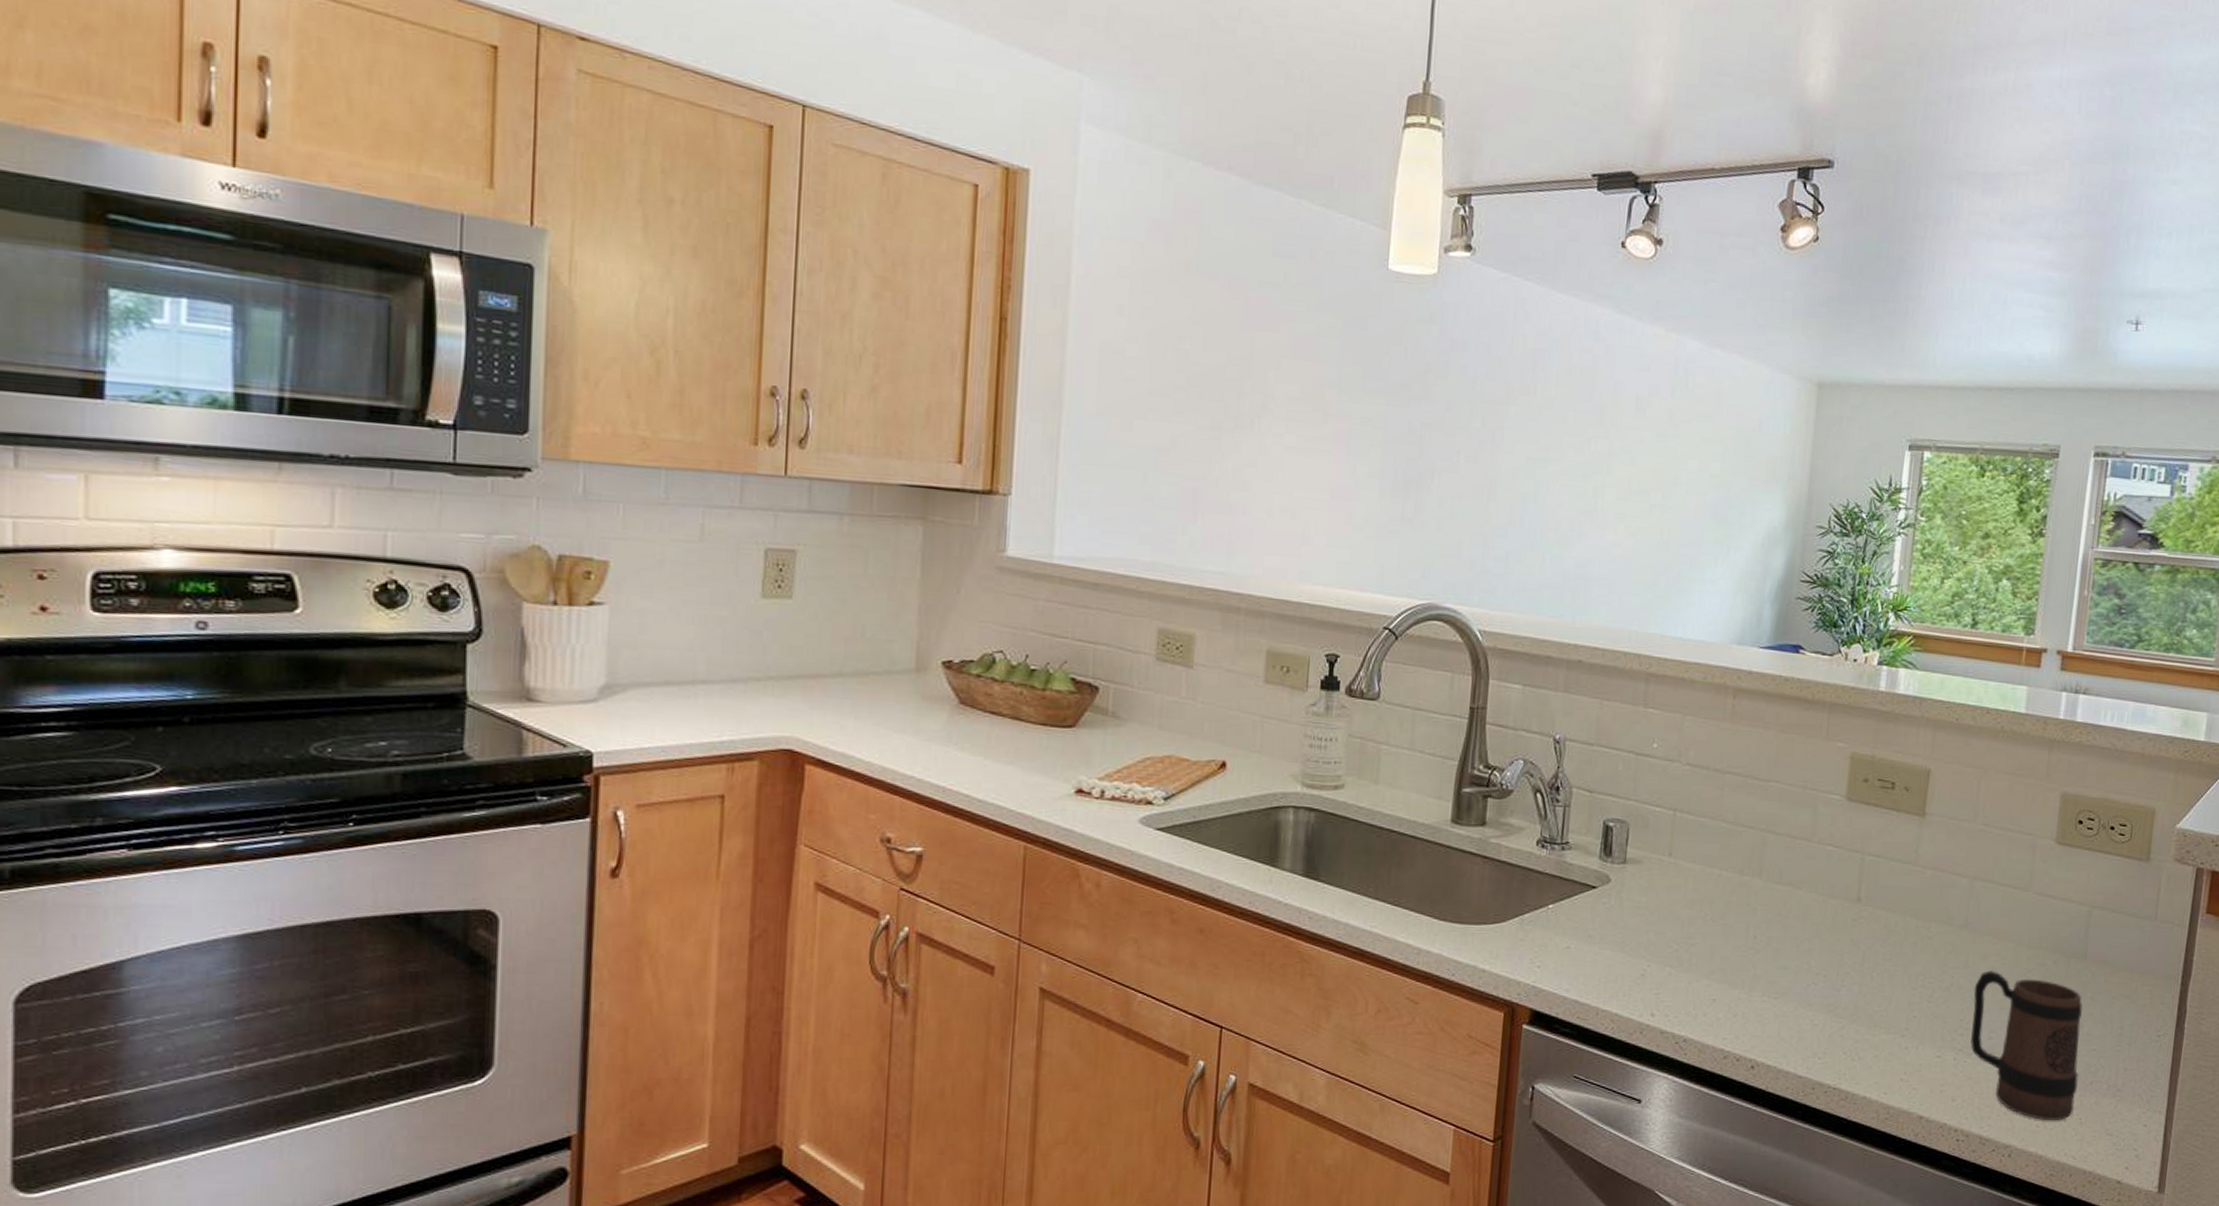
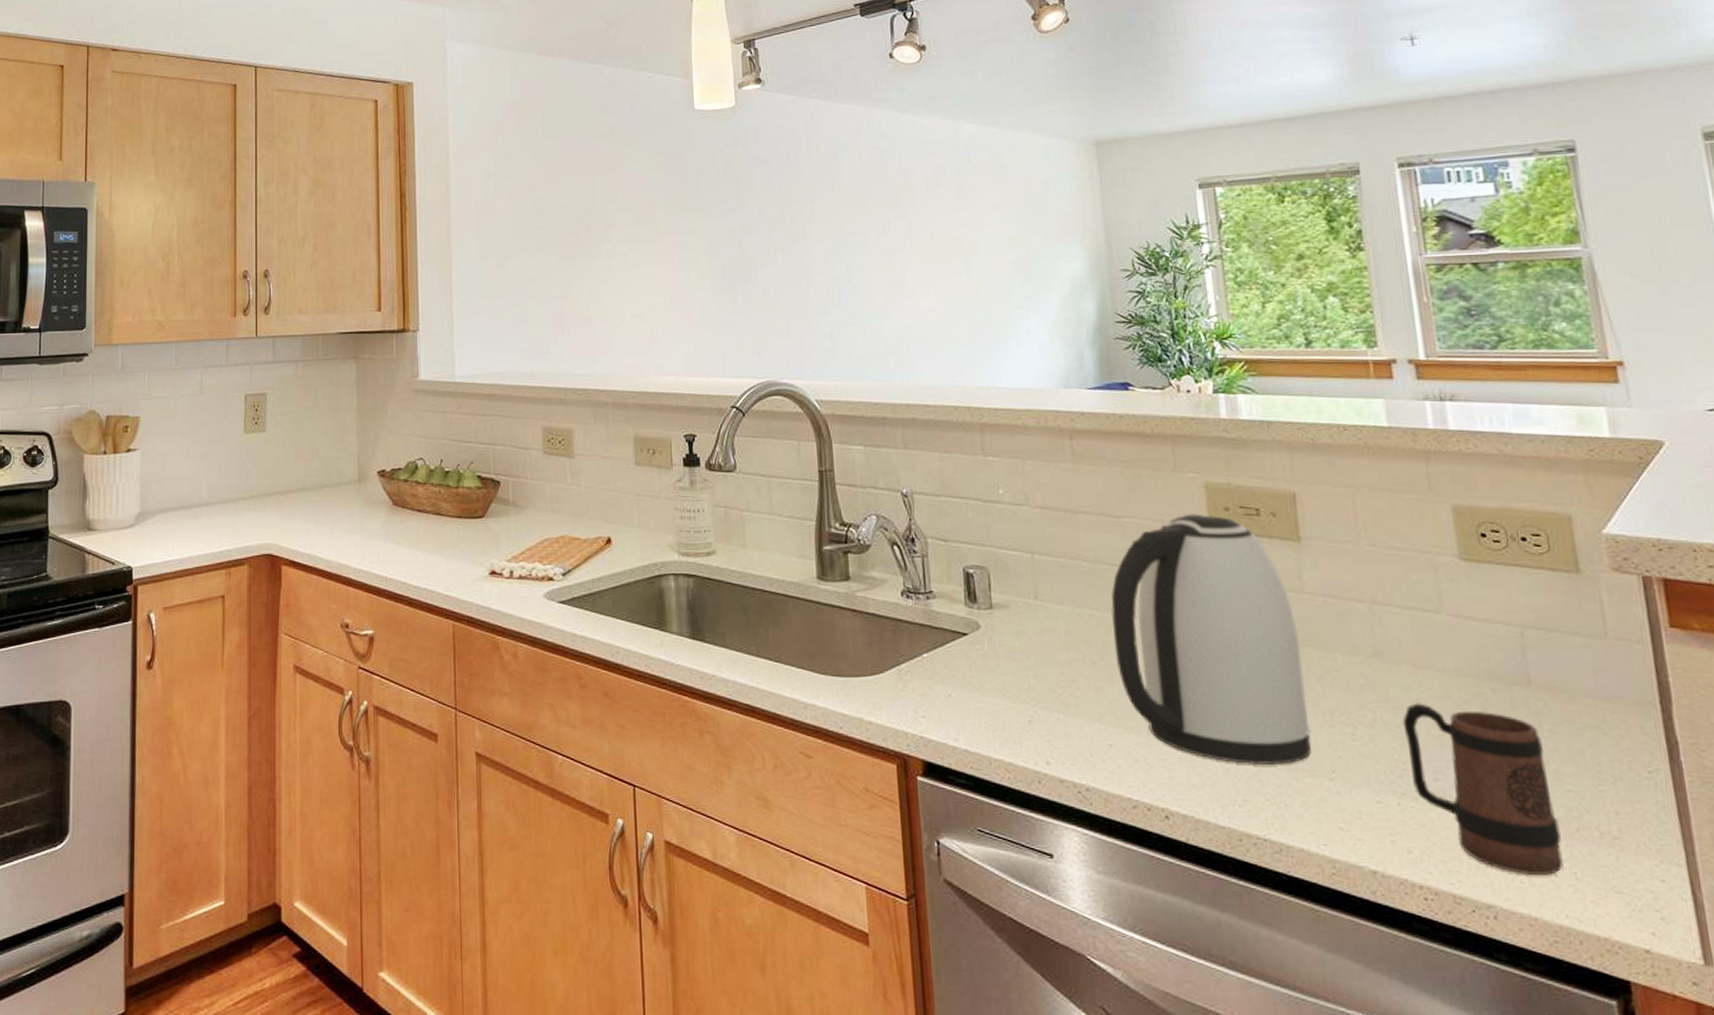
kettle: none [1735,782,1905,1022] -> present [1111,513,1312,764]

